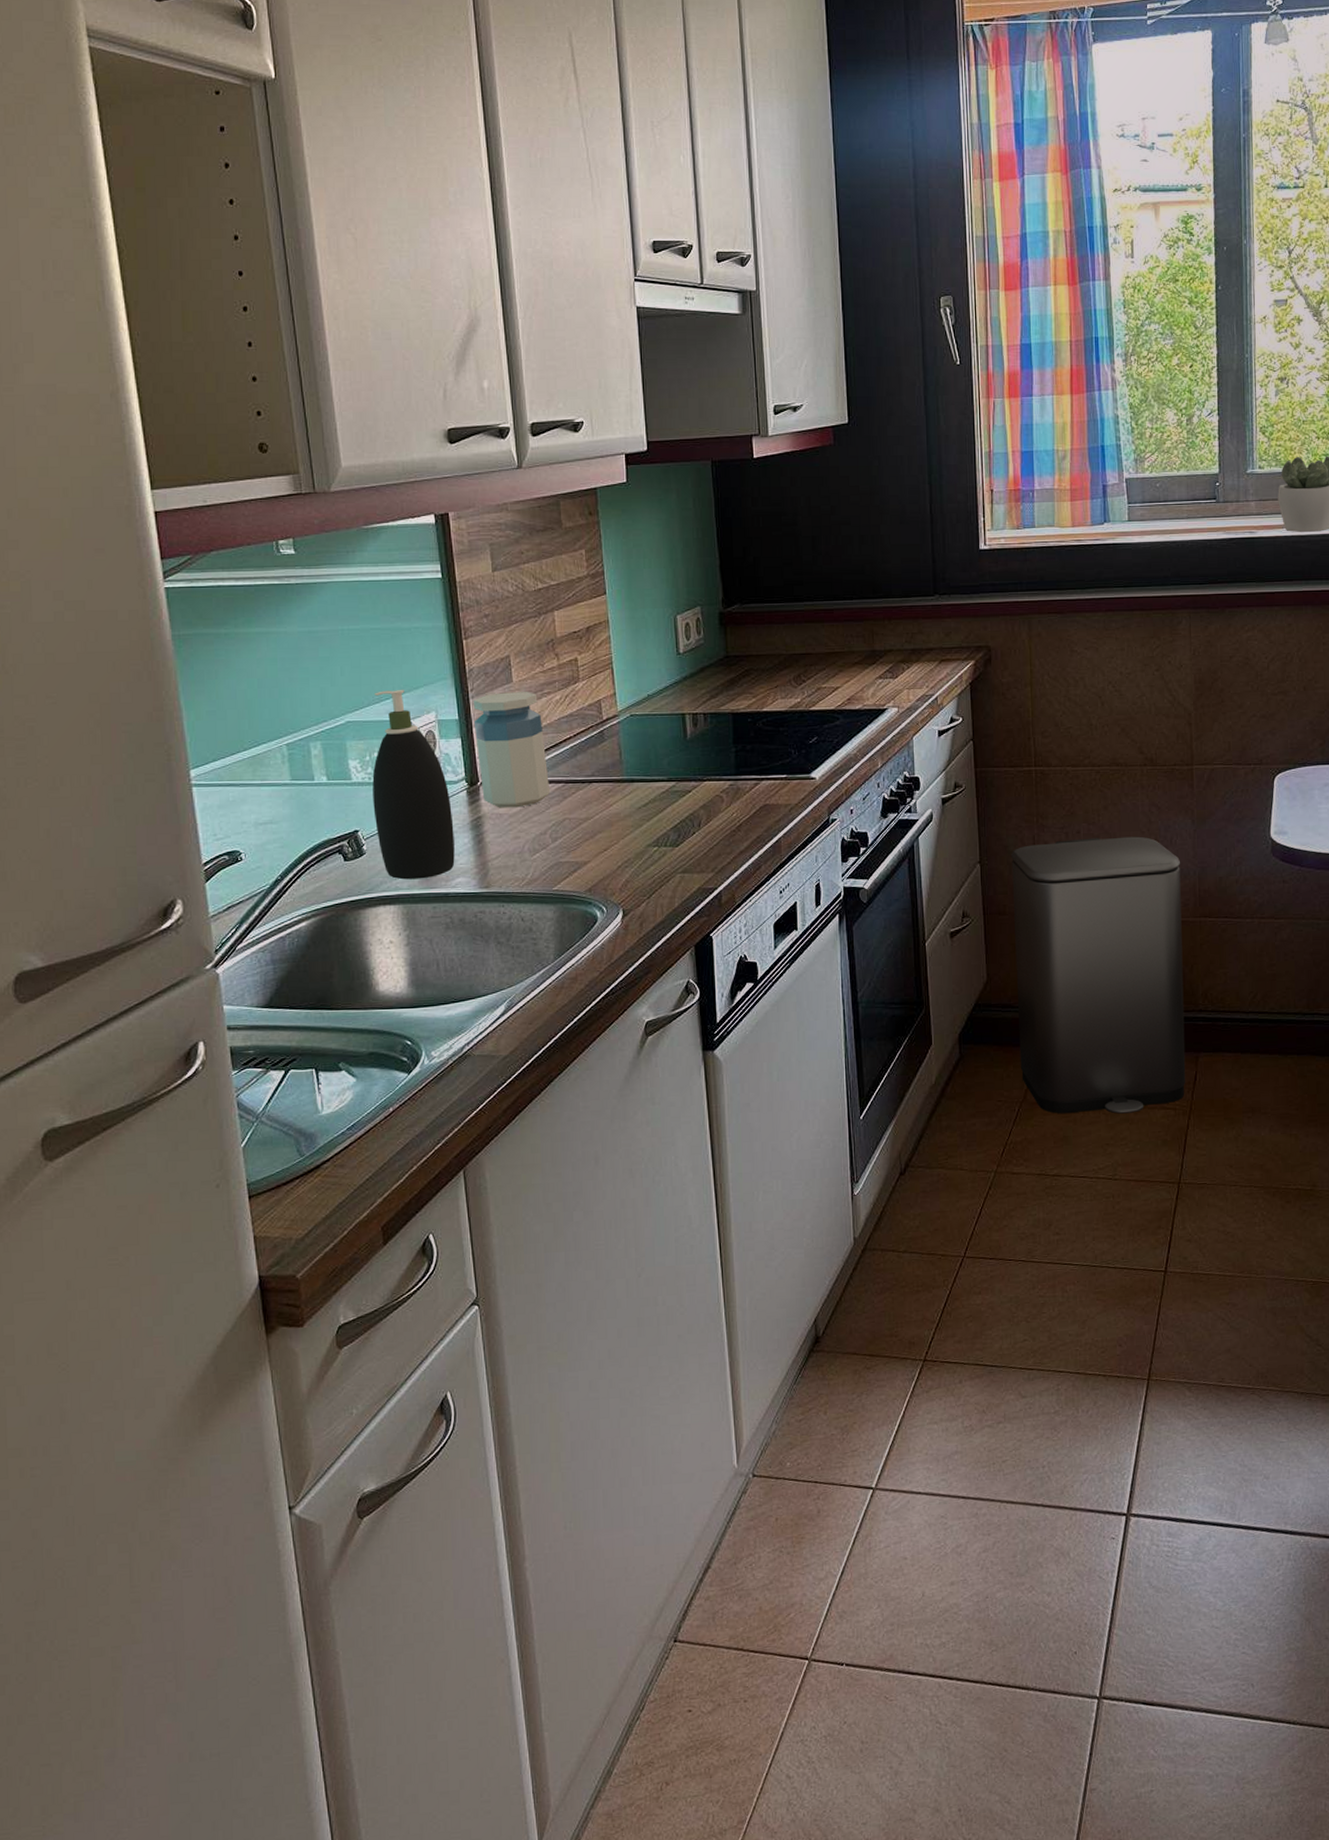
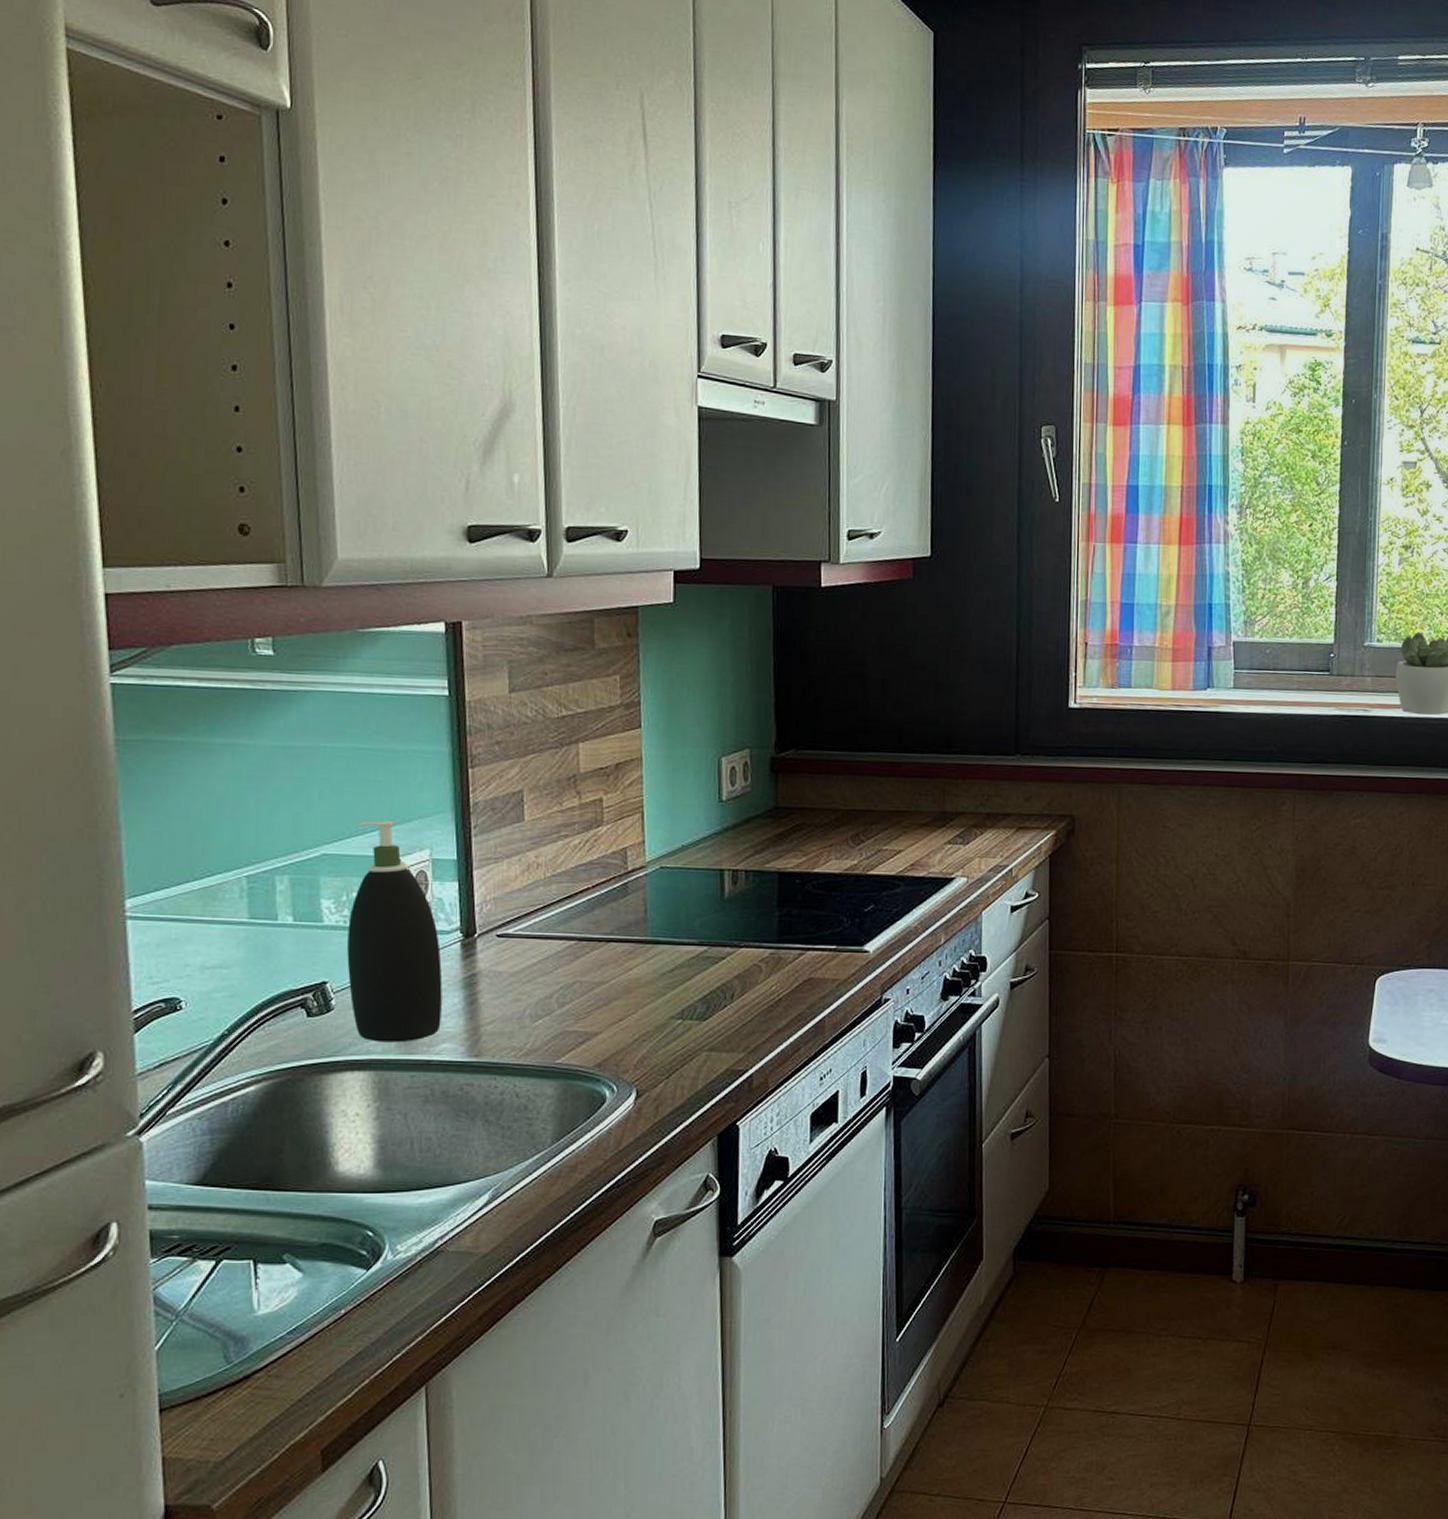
jar: present [473,692,550,808] -> none [474,832,560,966]
pedal bin: present [1010,836,1186,1114] -> none [1080,1035,1271,1345]

